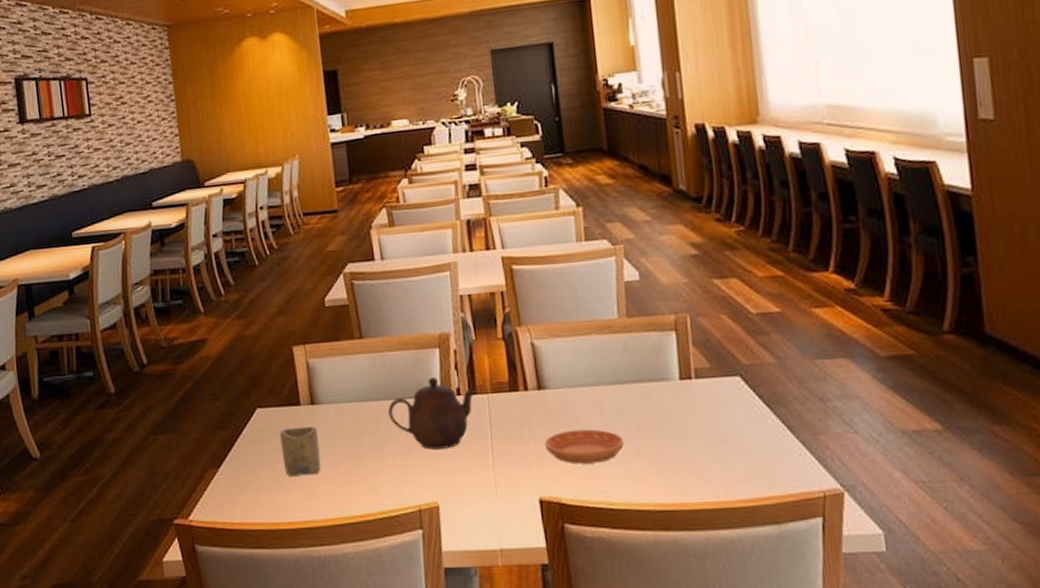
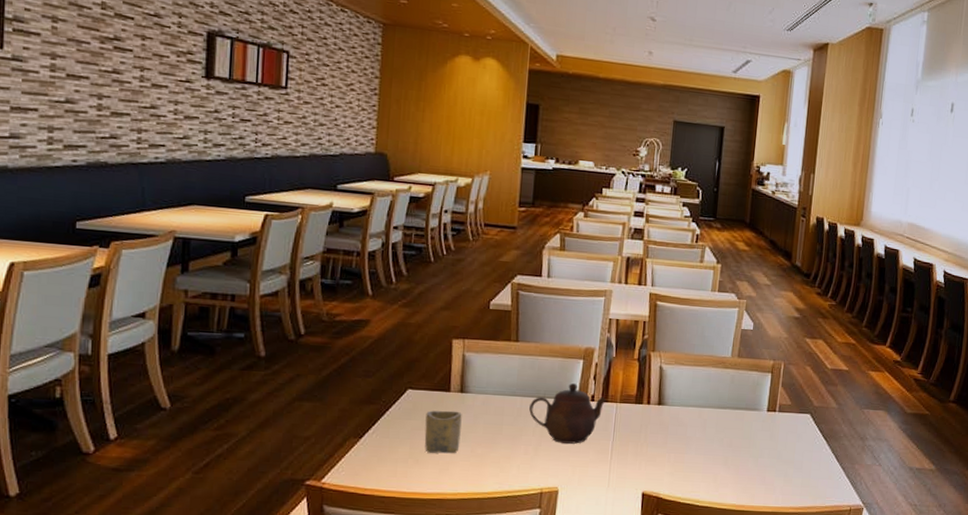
saucer: present [544,429,624,464] -> none [655,440,717,469]

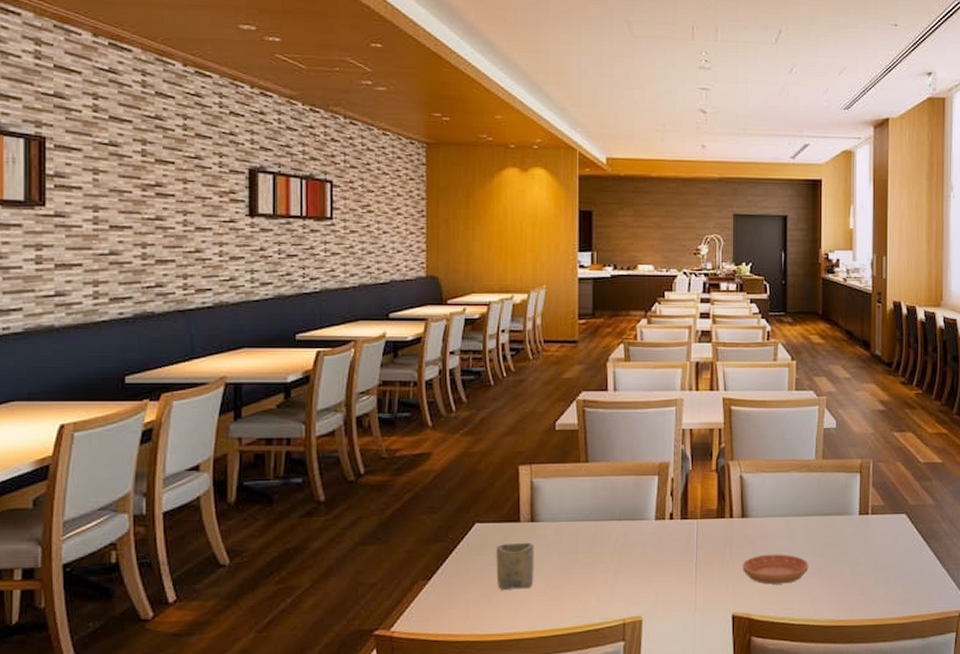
teapot: present [529,383,607,444] -> none [605,502,686,568]
saucer: none [655,440,717,469] -> present [742,554,809,584]

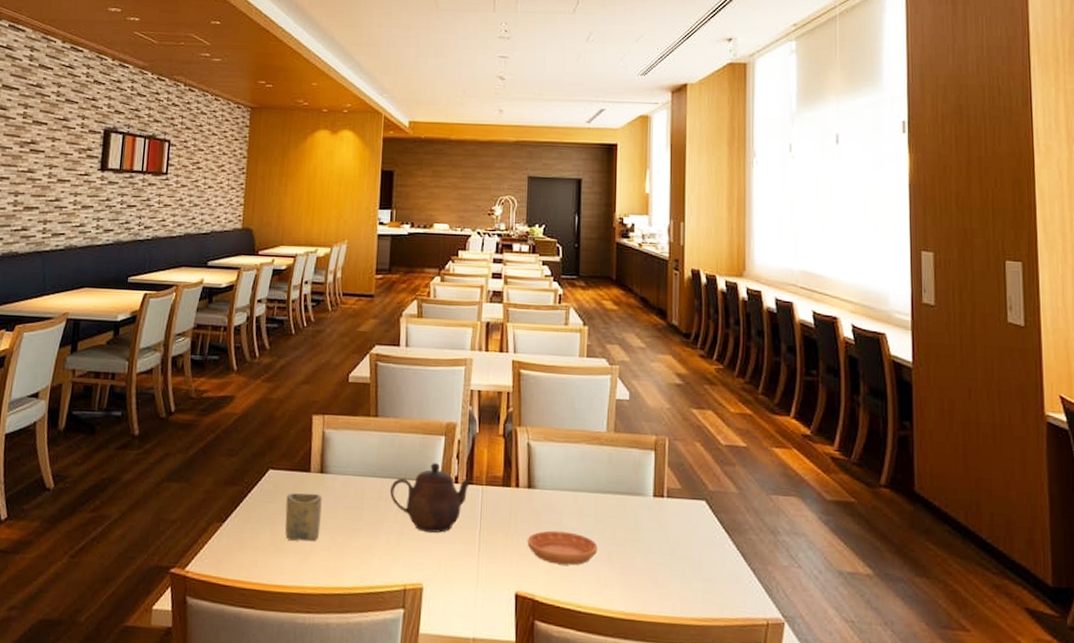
teapot: none [605,502,686,568] -> present [390,463,471,533]

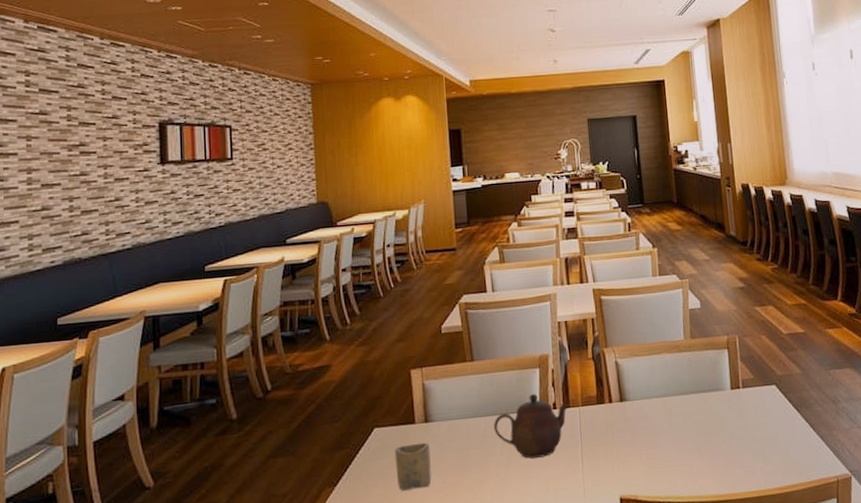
saucer: present [527,530,598,566] -> none [625,434,688,465]

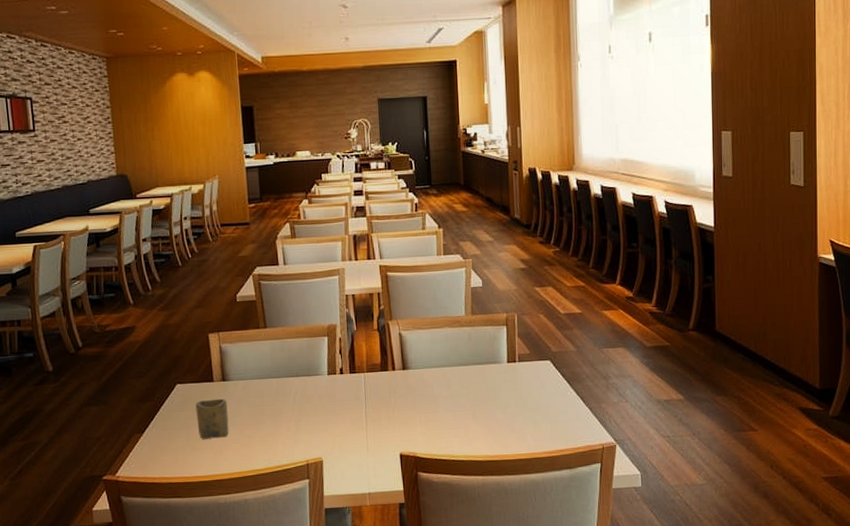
teapot: present [494,394,568,459] -> none [285,360,354,417]

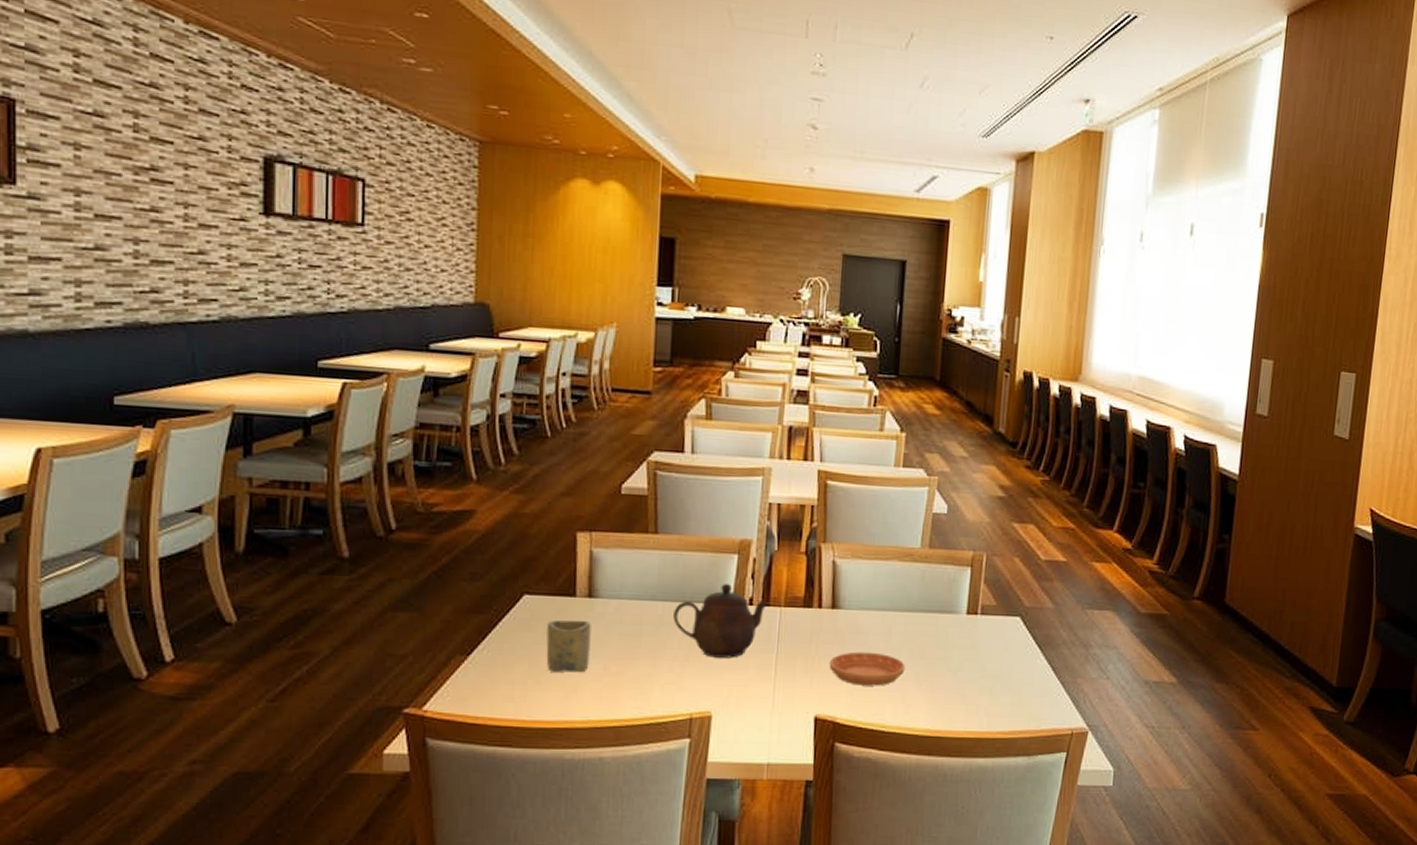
teapot: none [285,360,354,417] -> present [673,584,768,658]
saucer: none [406,400,465,427] -> present [829,651,905,686]

